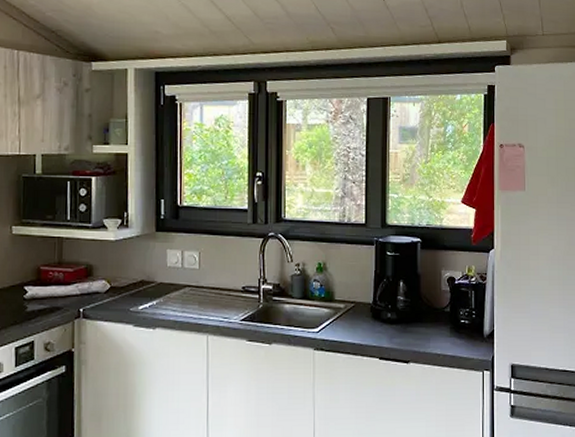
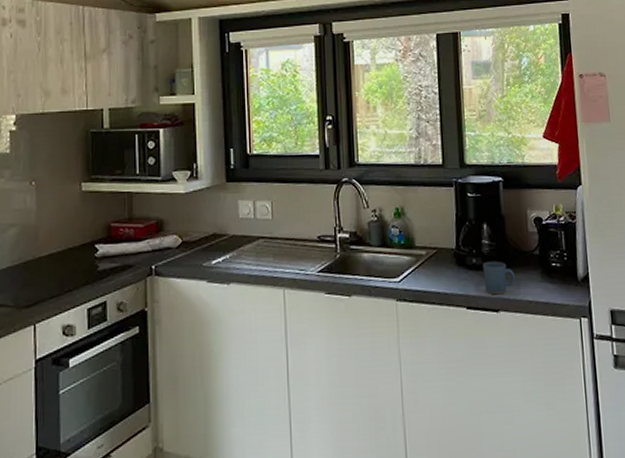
mug: none [397,316,426,347] -> present [482,261,516,295]

